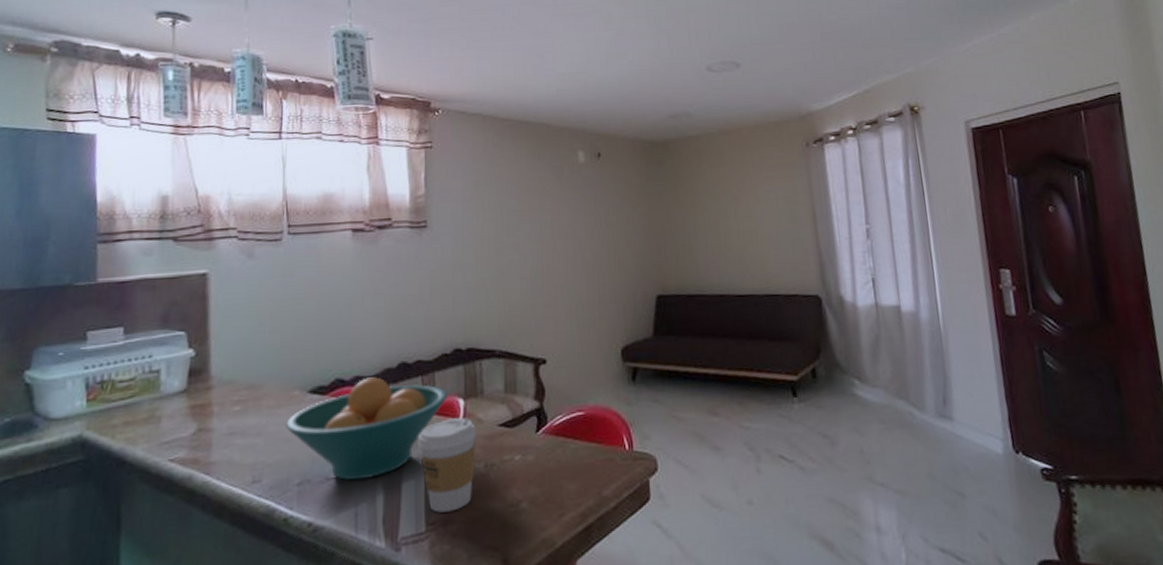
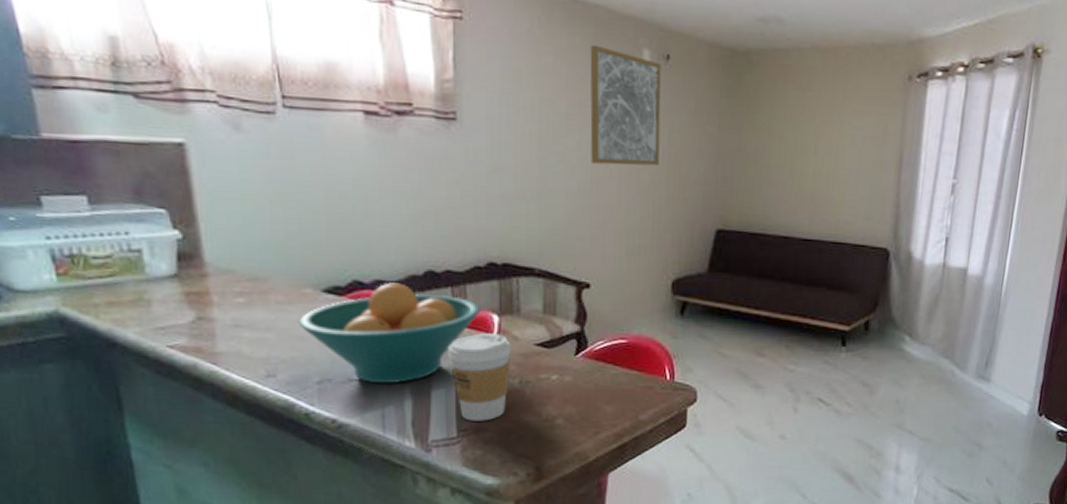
wall art: none [534,153,599,250] -> present [590,44,661,166]

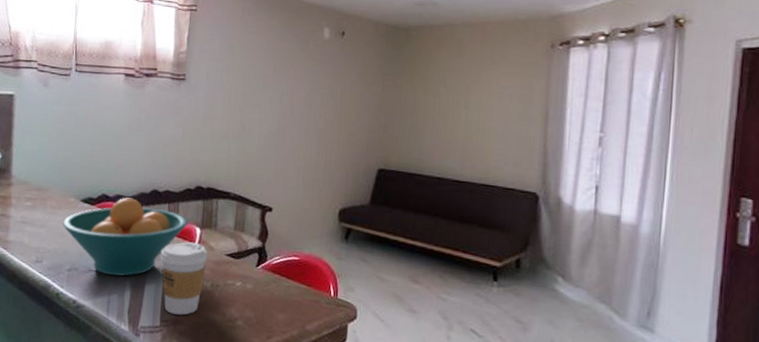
wall art: present [590,44,661,166] -> none [279,25,338,116]

